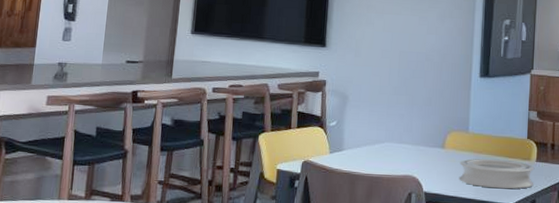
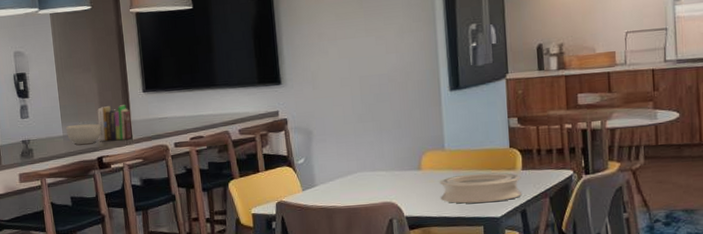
bowl: none [106,54,143,77] -> present [65,123,102,146]
books: none [138,41,175,79] -> present [97,105,132,142]

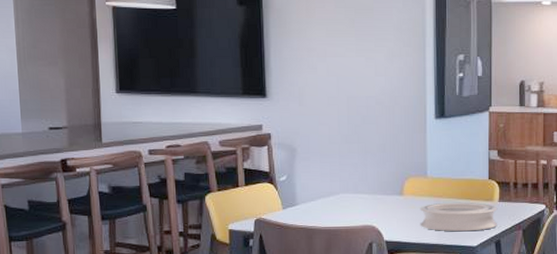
bowl: present [65,123,102,146] -> none [25,121,67,145]
books: present [97,105,132,142] -> none [63,104,102,144]

